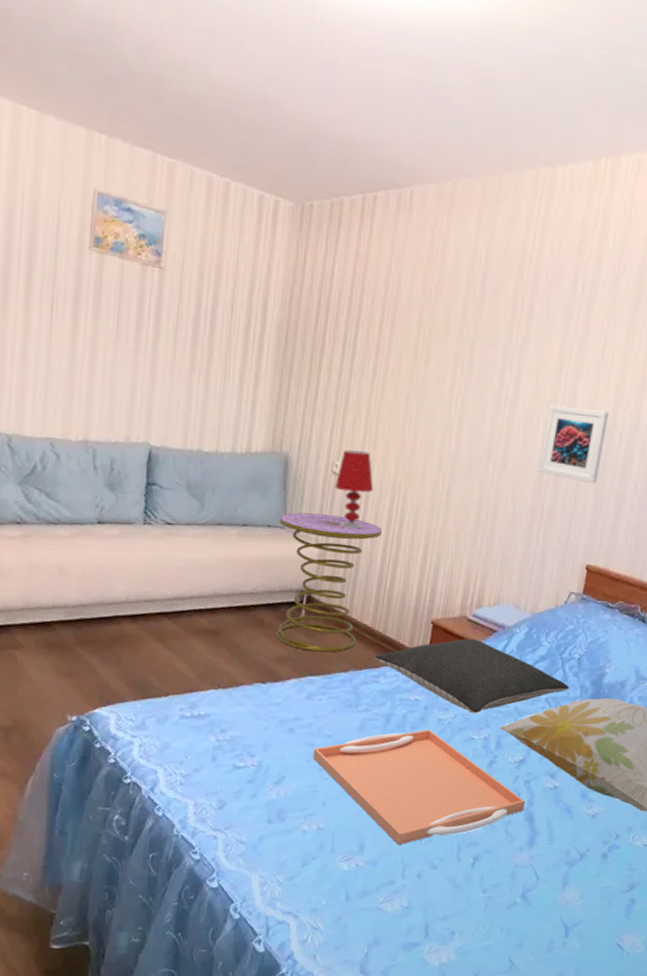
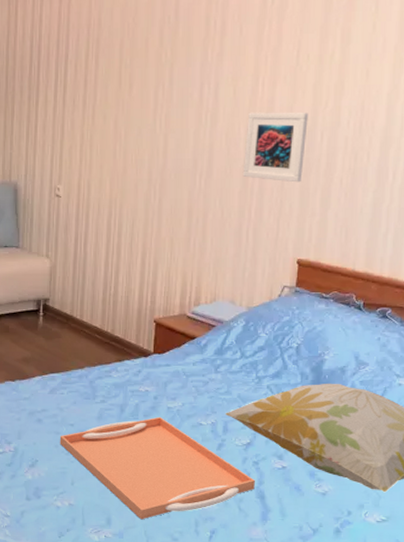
side table: present [276,512,382,653] -> none [14,233,103,352]
table lamp: present [335,450,373,529] -> none [59,174,92,242]
pillow: present [375,638,570,714] -> none [106,334,290,402]

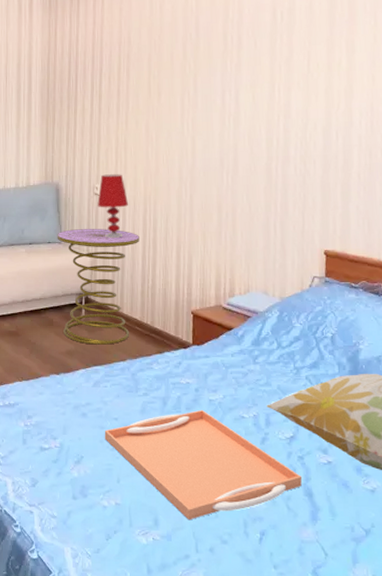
side table: none [14,233,103,352] -> present [57,229,140,345]
table lamp: none [59,174,92,242] -> present [97,174,128,238]
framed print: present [242,112,308,183] -> none [266,114,323,178]

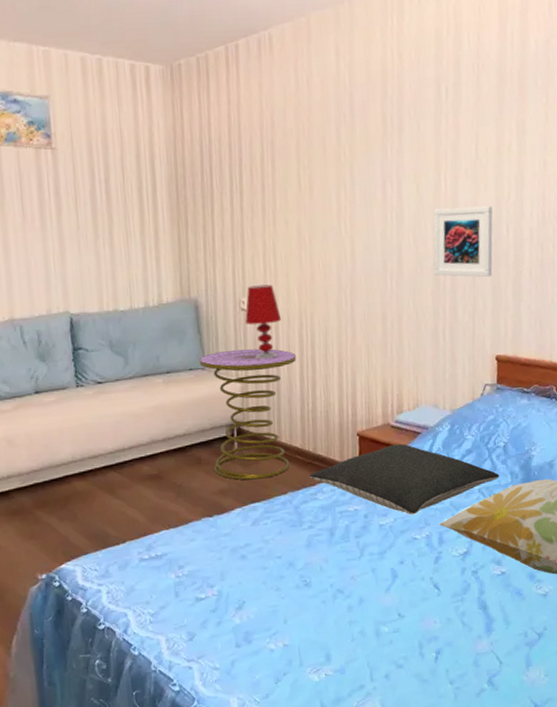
serving tray: present [104,409,302,520] -> none [267,536,476,651]
pillow: none [147,325,327,394] -> present [310,443,500,515]
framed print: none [266,114,323,178] -> present [433,206,493,278]

